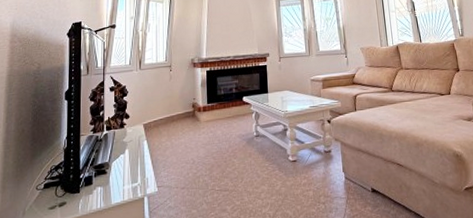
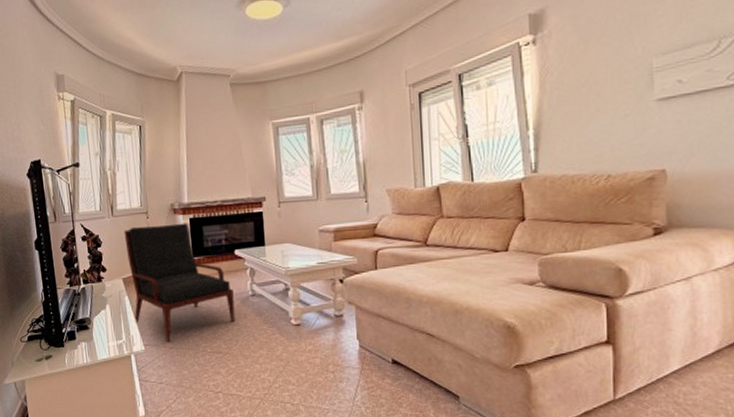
armchair: none [149,74,242,183] -> present [124,223,236,342]

